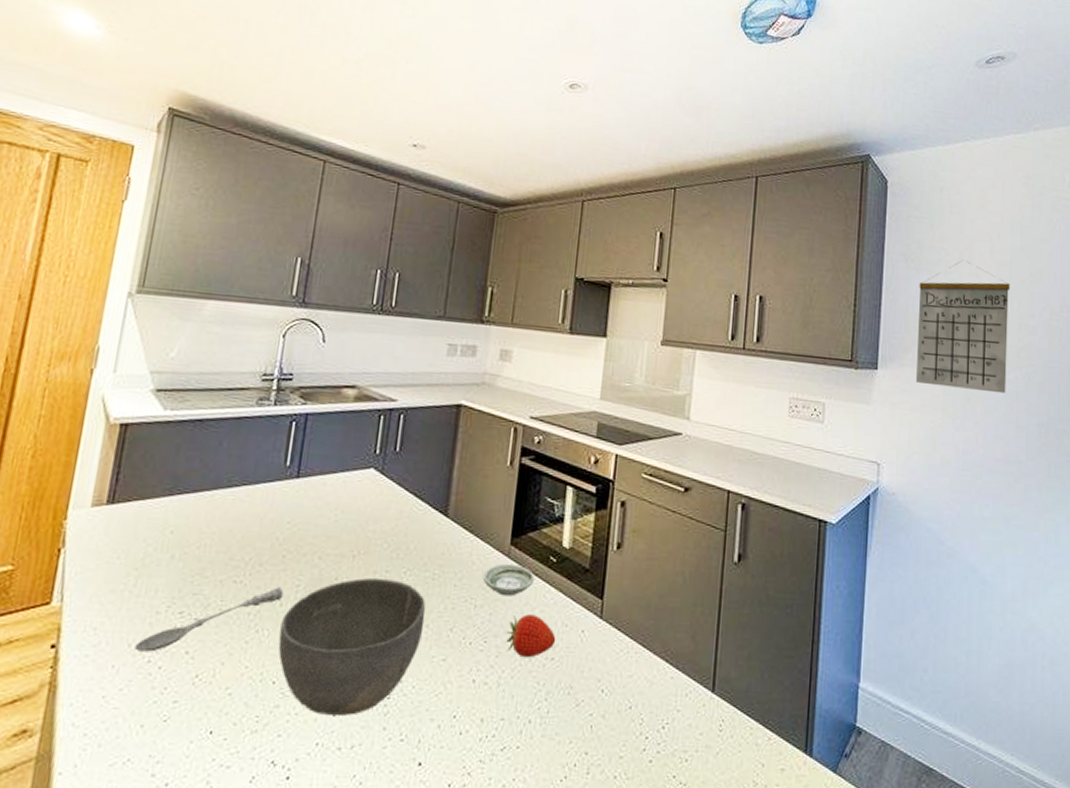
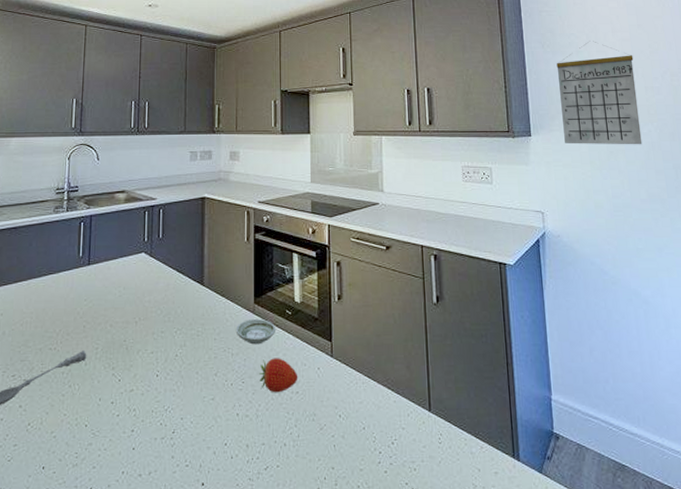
bowl: present [278,578,426,715] -> none [87,338,195,449]

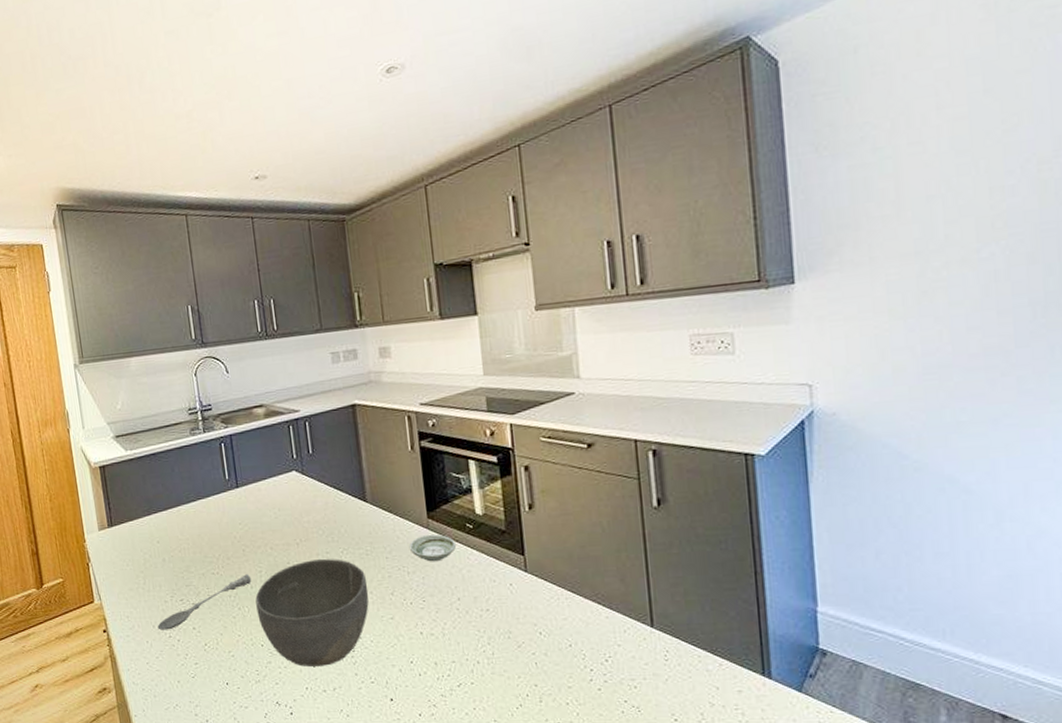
bowl: none [87,338,195,449] -> present [255,559,369,667]
fruit: present [259,358,298,393] -> none [441,575,488,611]
calendar: present [556,41,642,145] -> none [838,128,978,288]

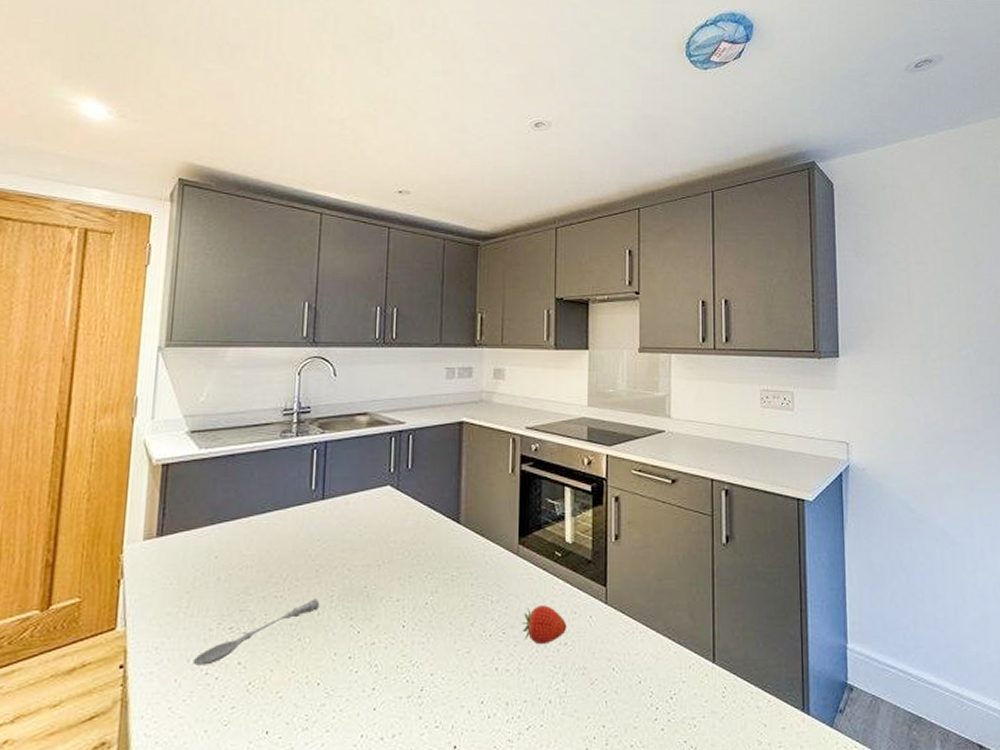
bowl: present [255,559,369,667] -> none [319,584,448,709]
saucer: present [409,534,457,562] -> none [496,561,544,591]
fruit: none [441,575,488,611] -> present [522,605,567,645]

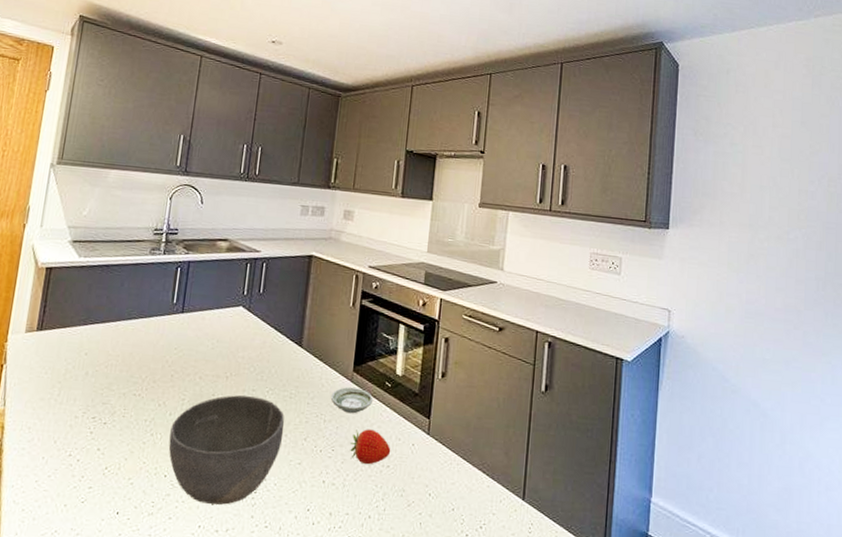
soupspoon: present [192,599,320,666] -> none [59,400,173,448]
bowl: none [319,584,448,709] -> present [168,395,285,505]
saucer: none [496,561,544,591] -> present [330,386,374,414]

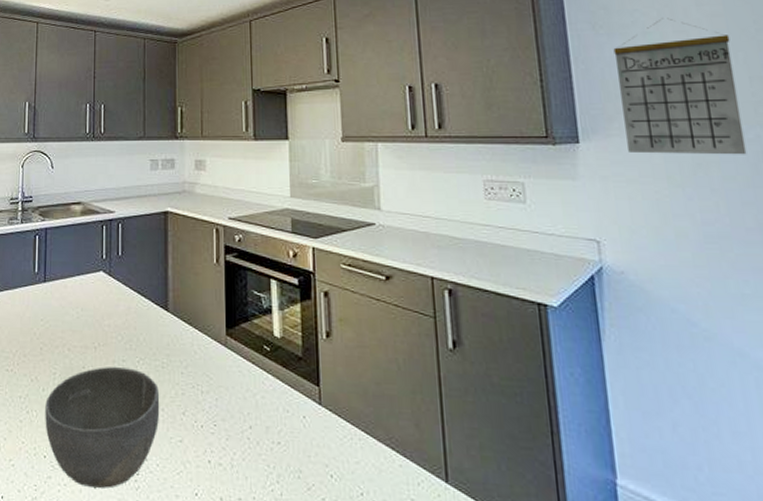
saucer: present [330,386,374,414] -> none [205,352,253,383]
fruit: present [350,429,391,465] -> none [234,400,280,442]
calendar: none [704,133,791,251] -> present [613,18,747,155]

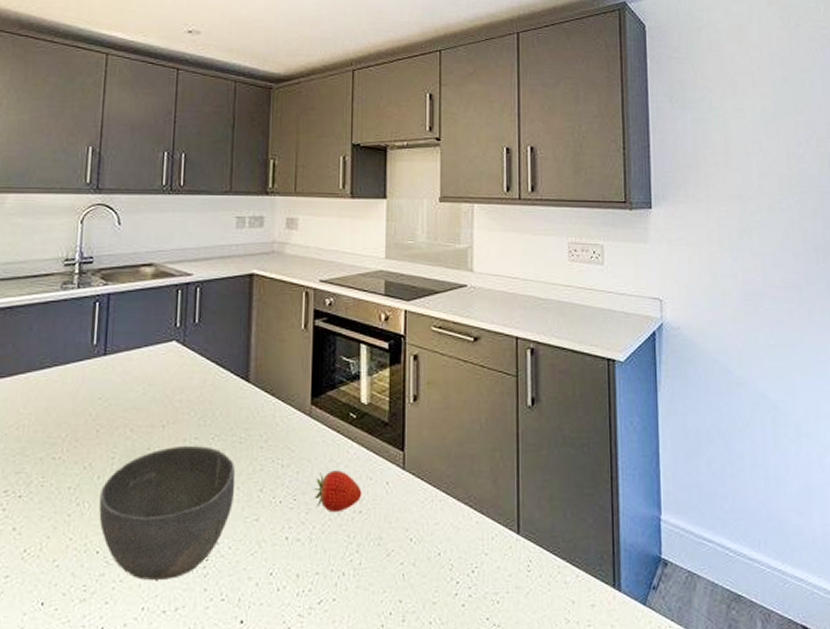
fruit: none [234,400,280,442] -> present [315,470,362,513]
calendar: present [613,18,747,155] -> none [685,96,780,222]

